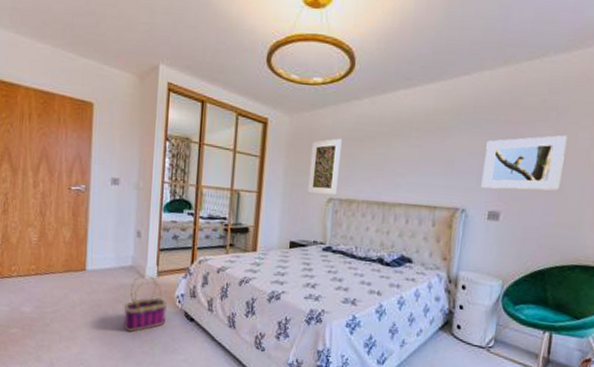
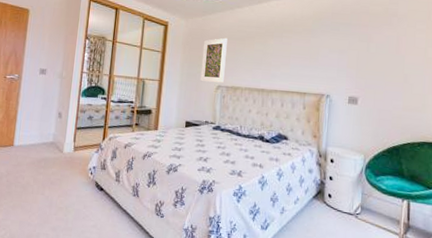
basket: present [123,275,168,333] -> none [42,150,82,201]
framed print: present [481,134,567,191] -> none [341,35,407,80]

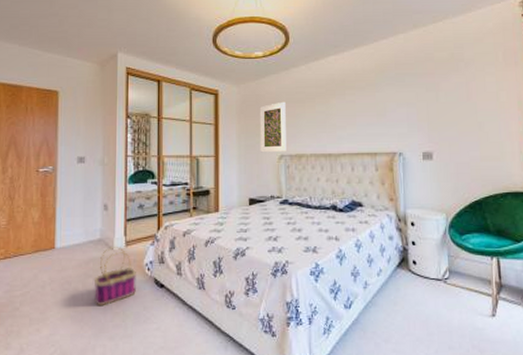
basket: none [42,150,82,201] -> present [93,247,137,307]

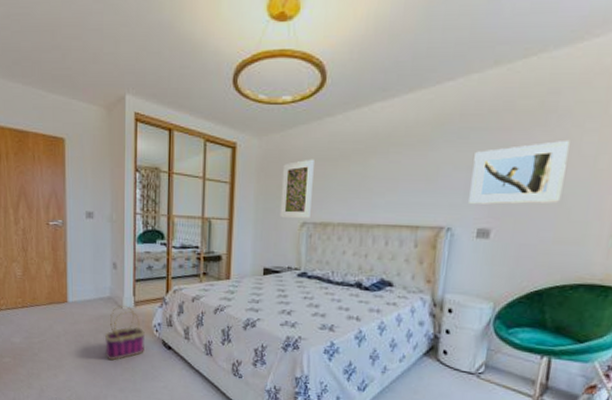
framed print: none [411,80,479,132] -> present [469,139,570,205]

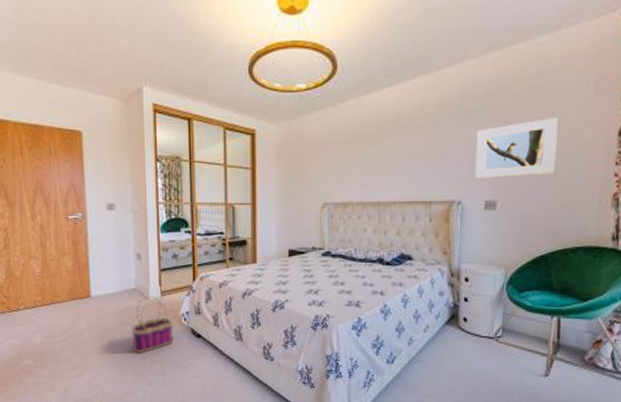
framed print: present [279,159,314,219] -> none [301,142,331,200]

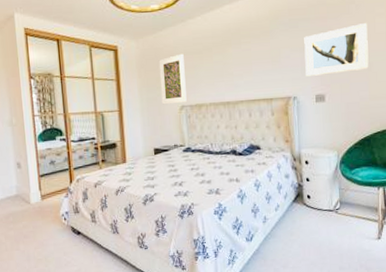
basket: present [131,297,174,354] -> none [15,201,55,255]
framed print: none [301,142,331,200] -> present [158,53,187,105]

